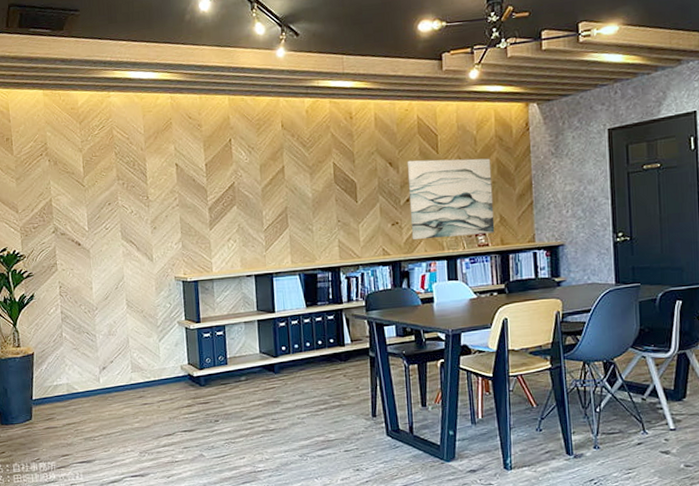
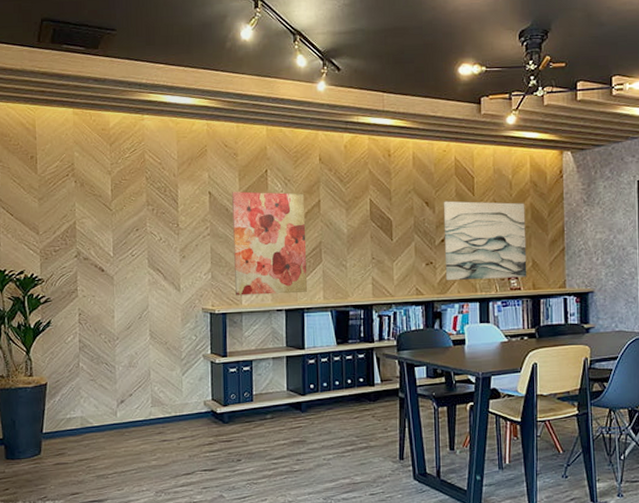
wall art: none [198,160,276,263] -> present [232,191,308,296]

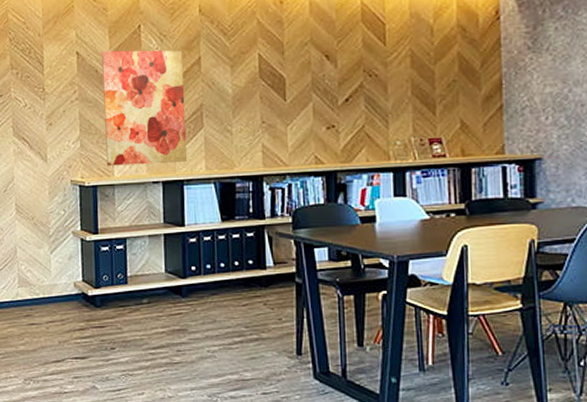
wall art: present [443,201,527,280] -> none [347,52,454,146]

